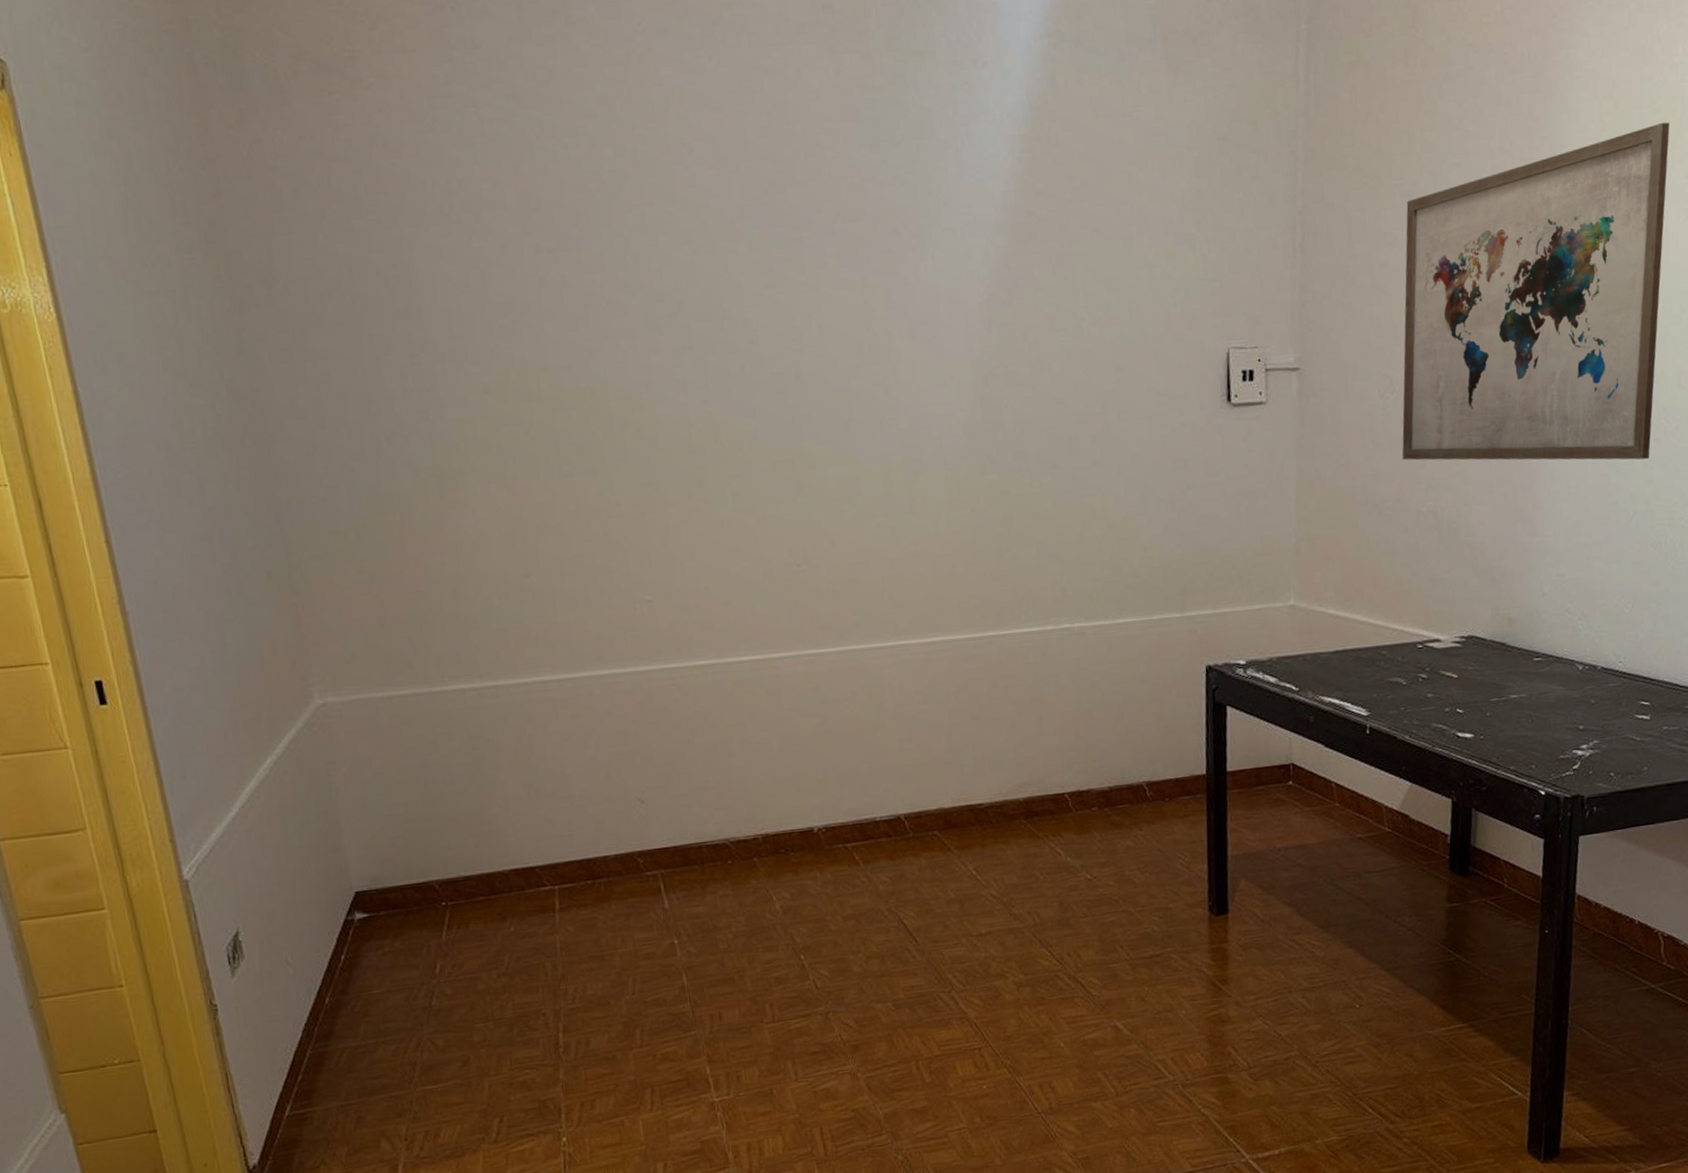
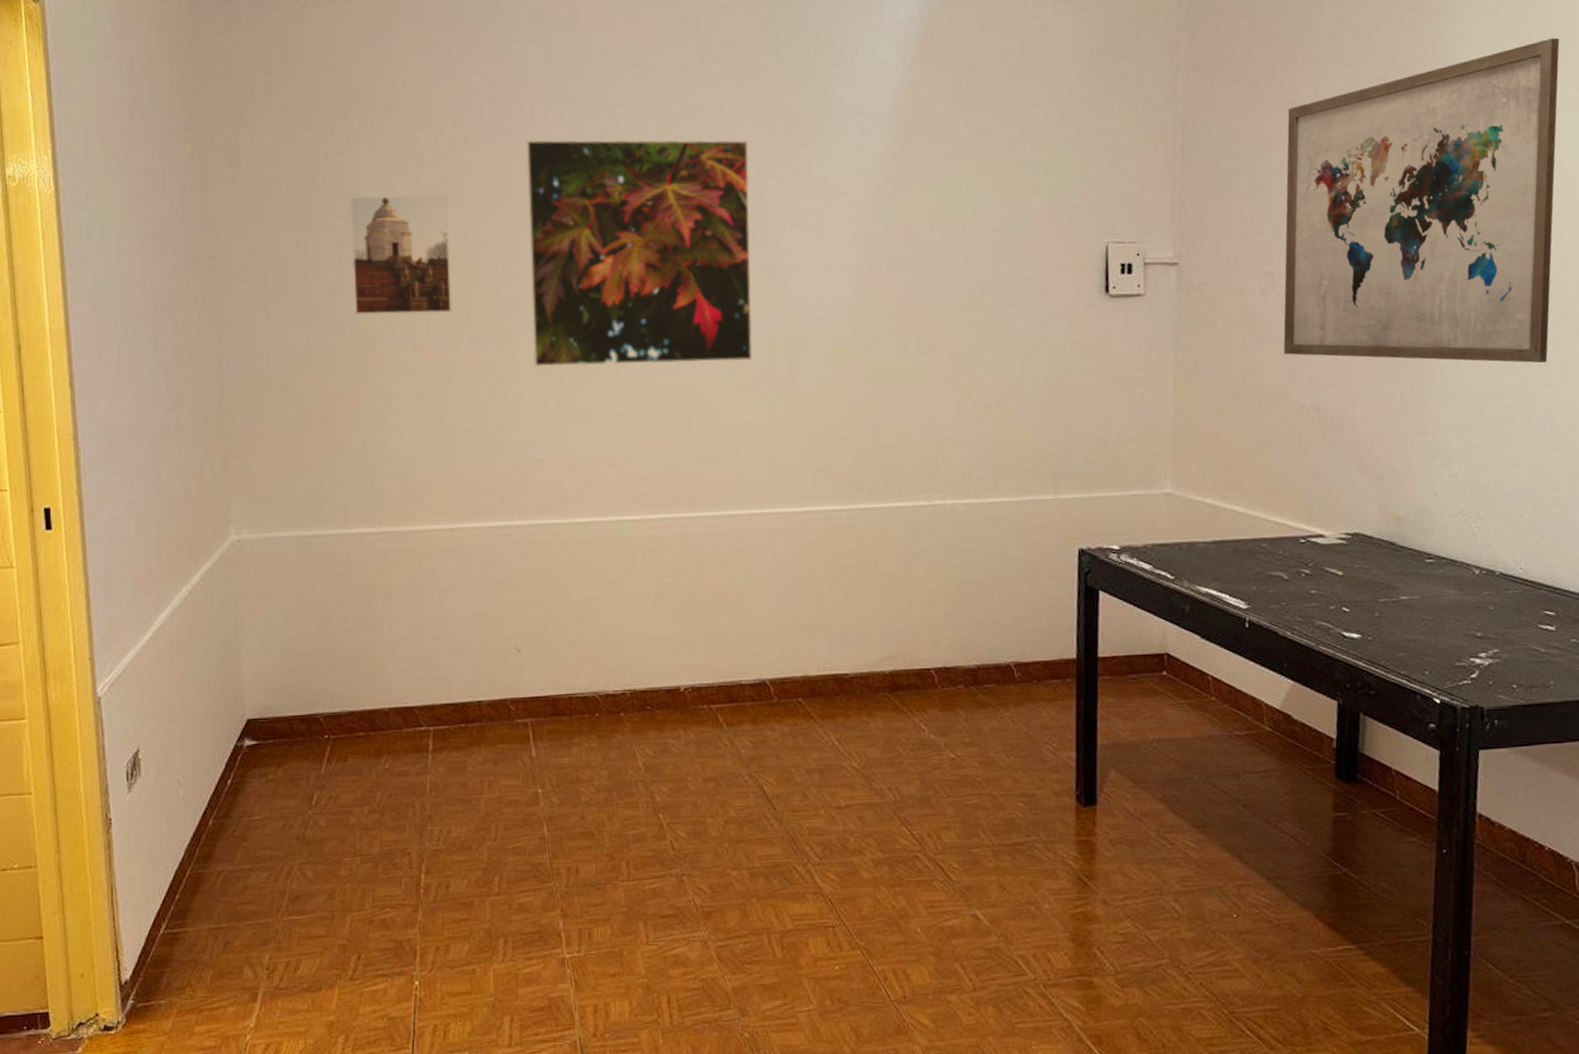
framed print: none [409,314,539,452] -> present [350,195,452,315]
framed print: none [604,244,869,501] -> present [526,139,753,367]

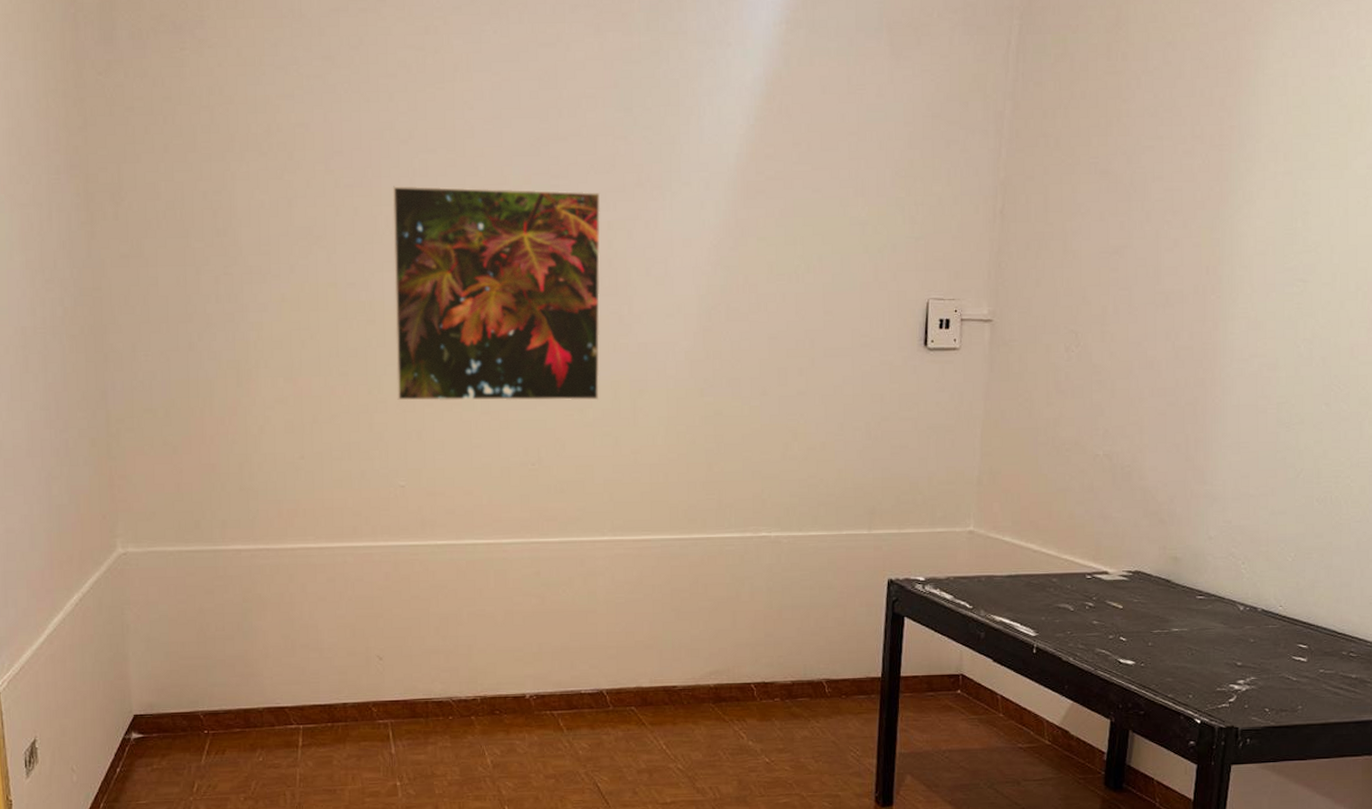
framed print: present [350,195,452,315] -> none [226,235,322,348]
wall art: present [1283,37,1560,363] -> none [1082,117,1355,422]

